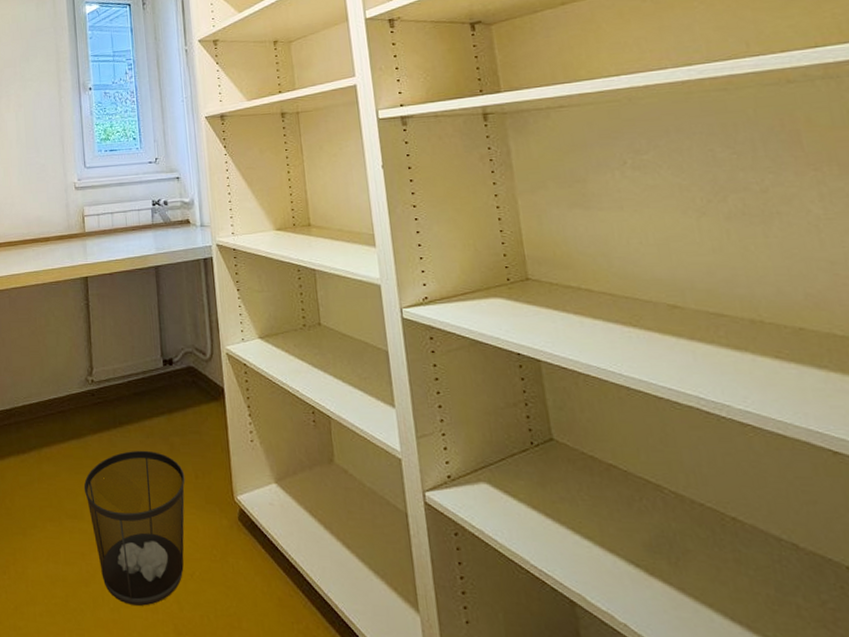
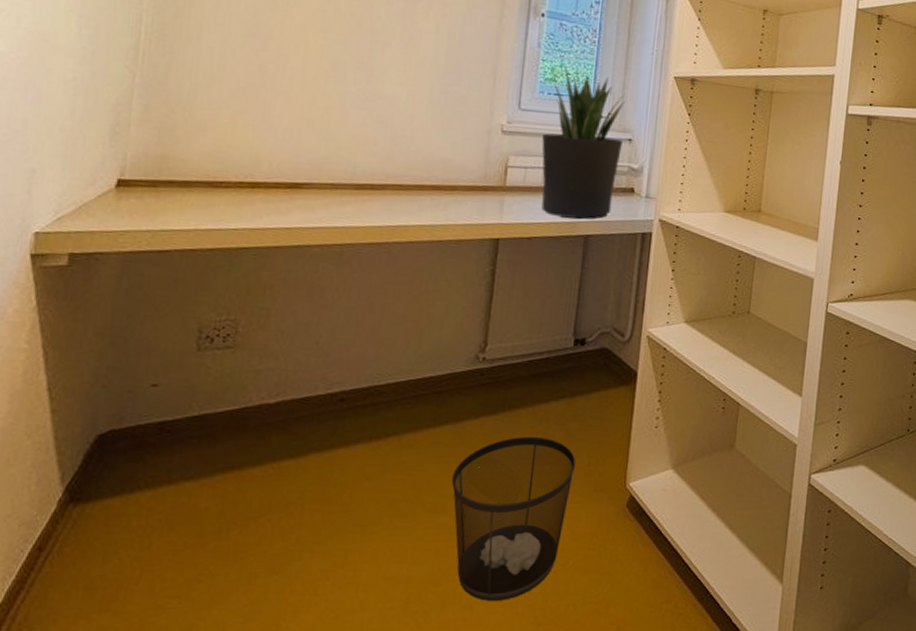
planter: none [106,125,173,253] -> present [541,65,626,219]

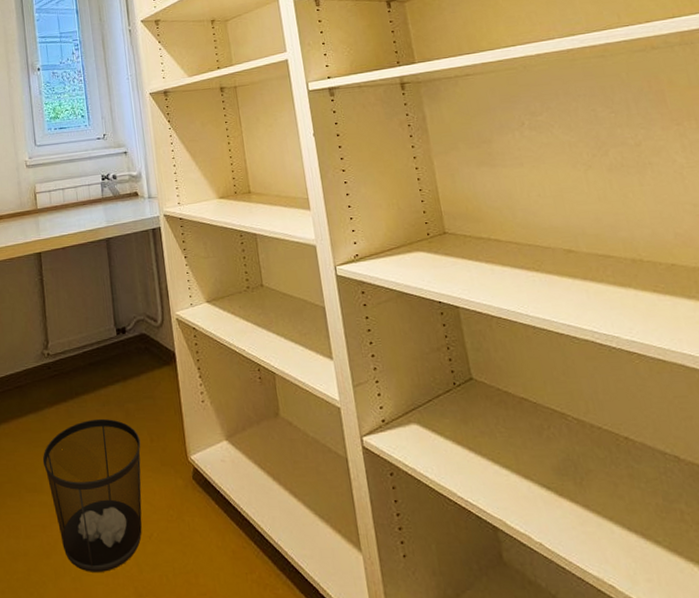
planter: present [541,65,626,219] -> none [56,103,123,227]

